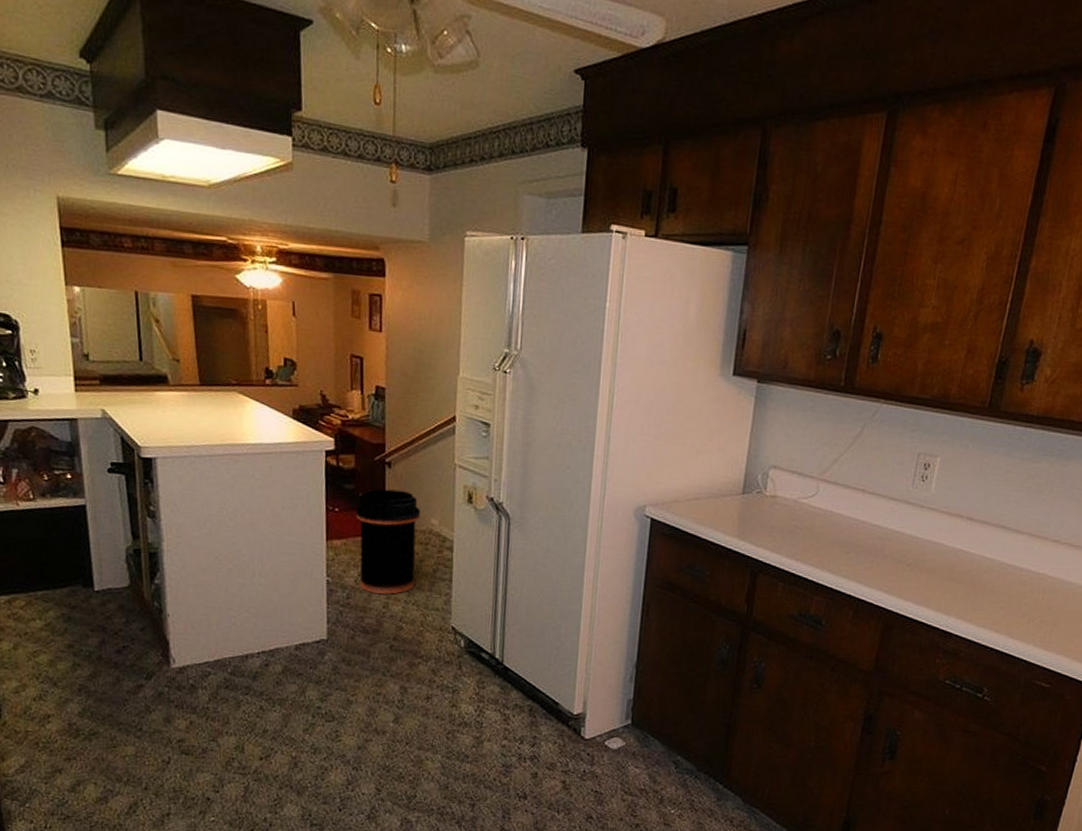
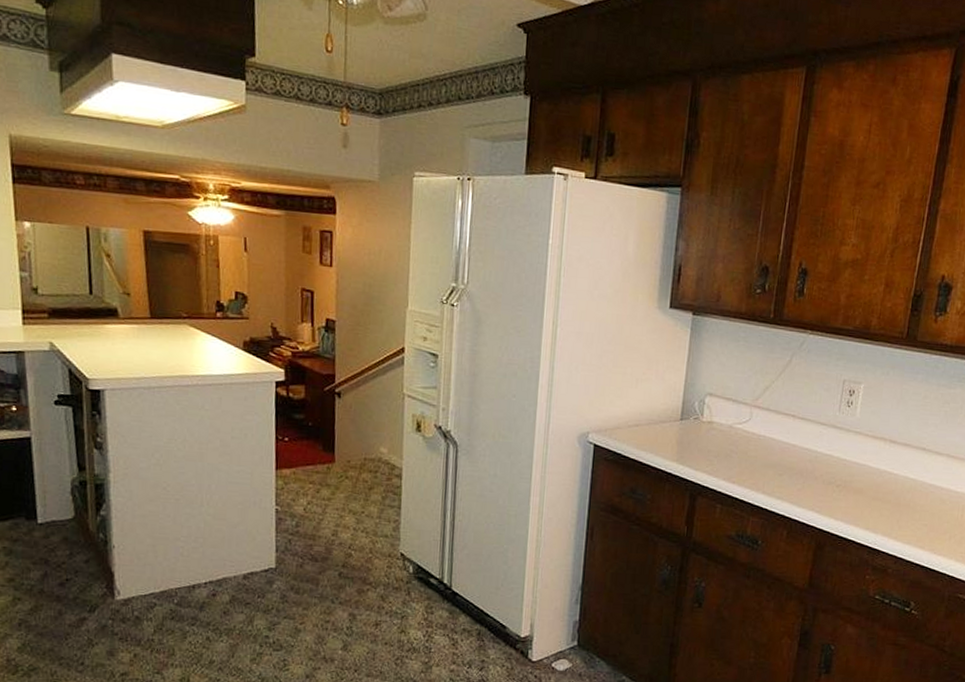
trash can: present [355,489,420,594] -> none [305,418,369,522]

